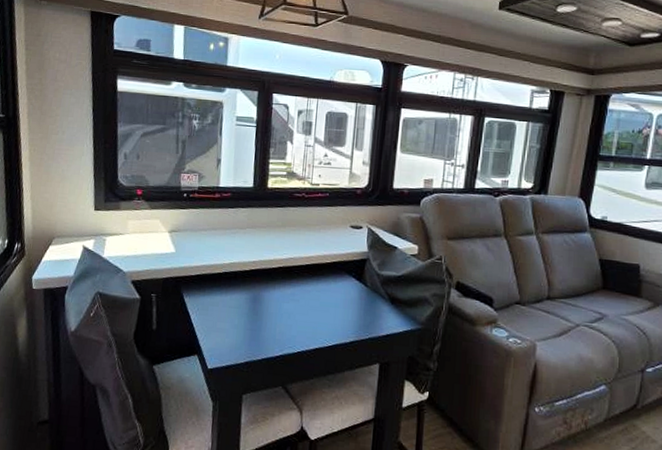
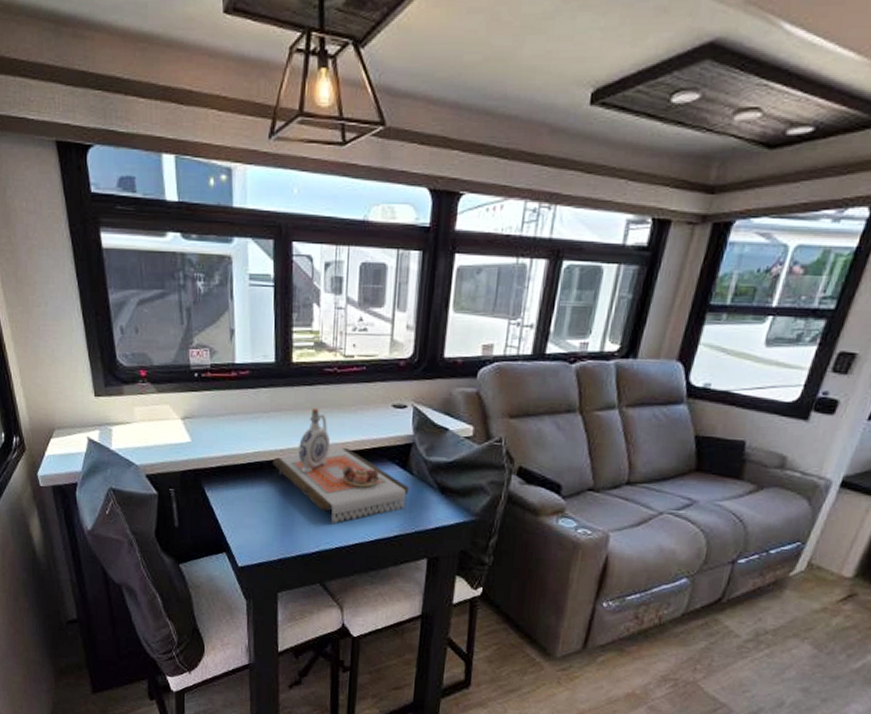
decorative tray: none [246,225,364,330] -> present [273,407,409,525]

